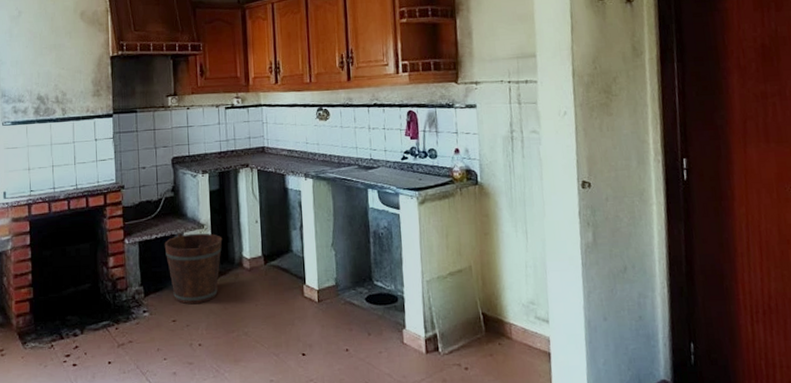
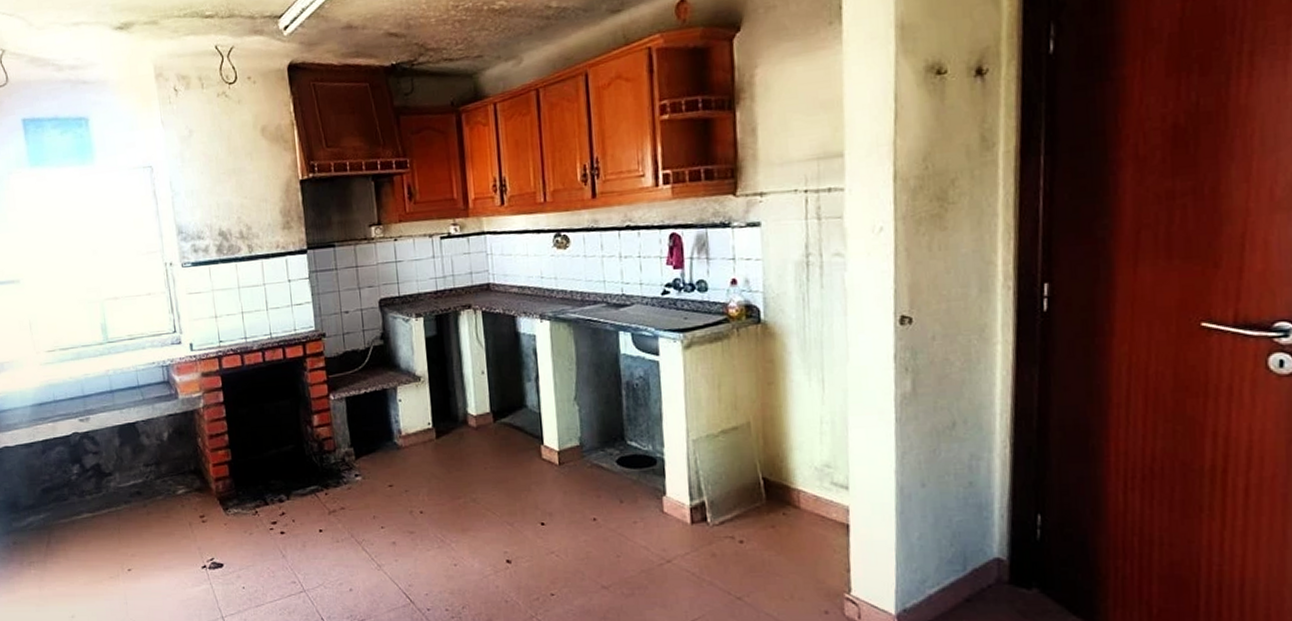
bucket: present [164,233,223,305] -> none [375,386,443,468]

